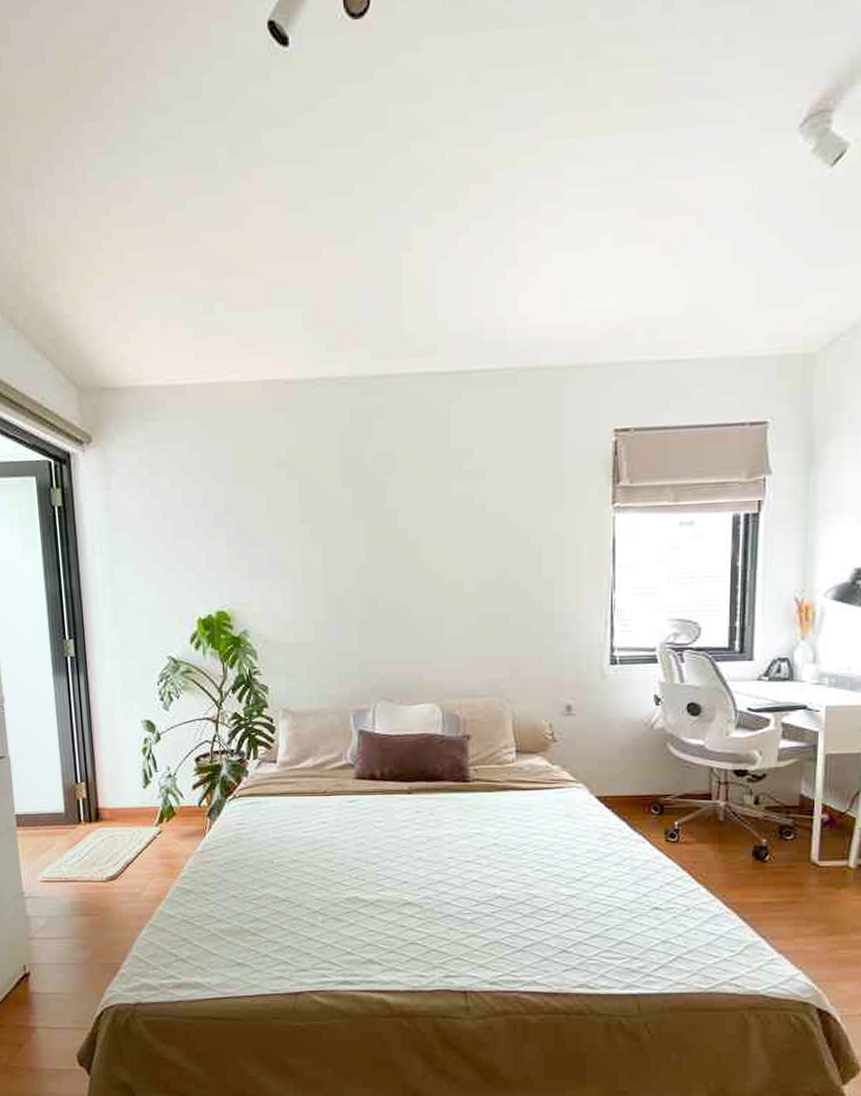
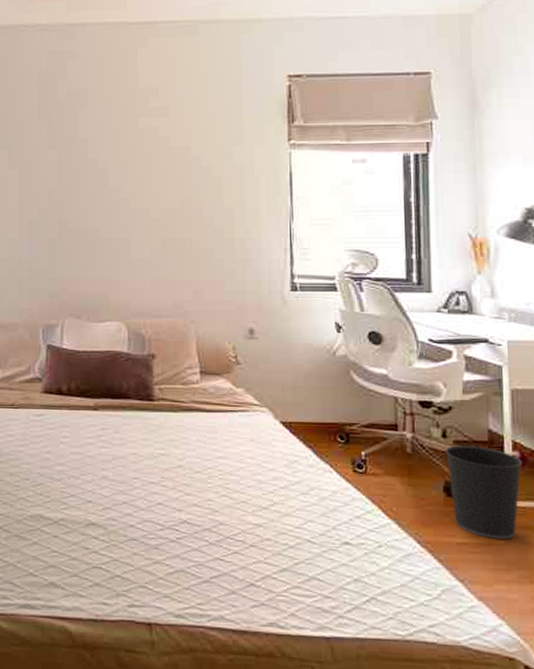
wastebasket: none [756,811,831,897] -> present [444,445,523,539]

